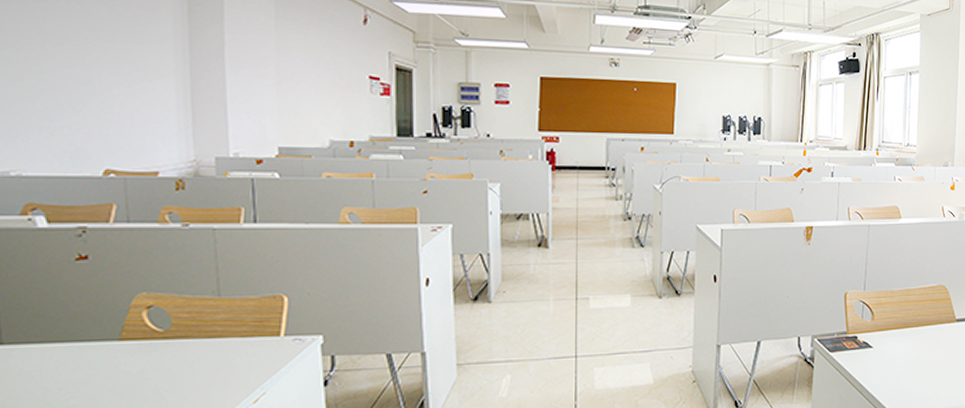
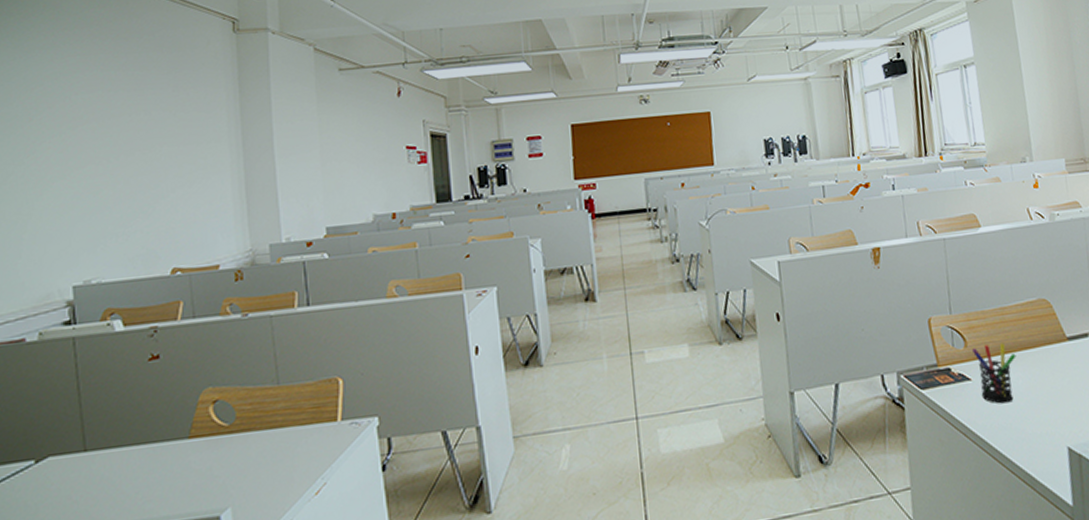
pen holder: none [877,319,913,370] -> present [971,343,1017,404]

